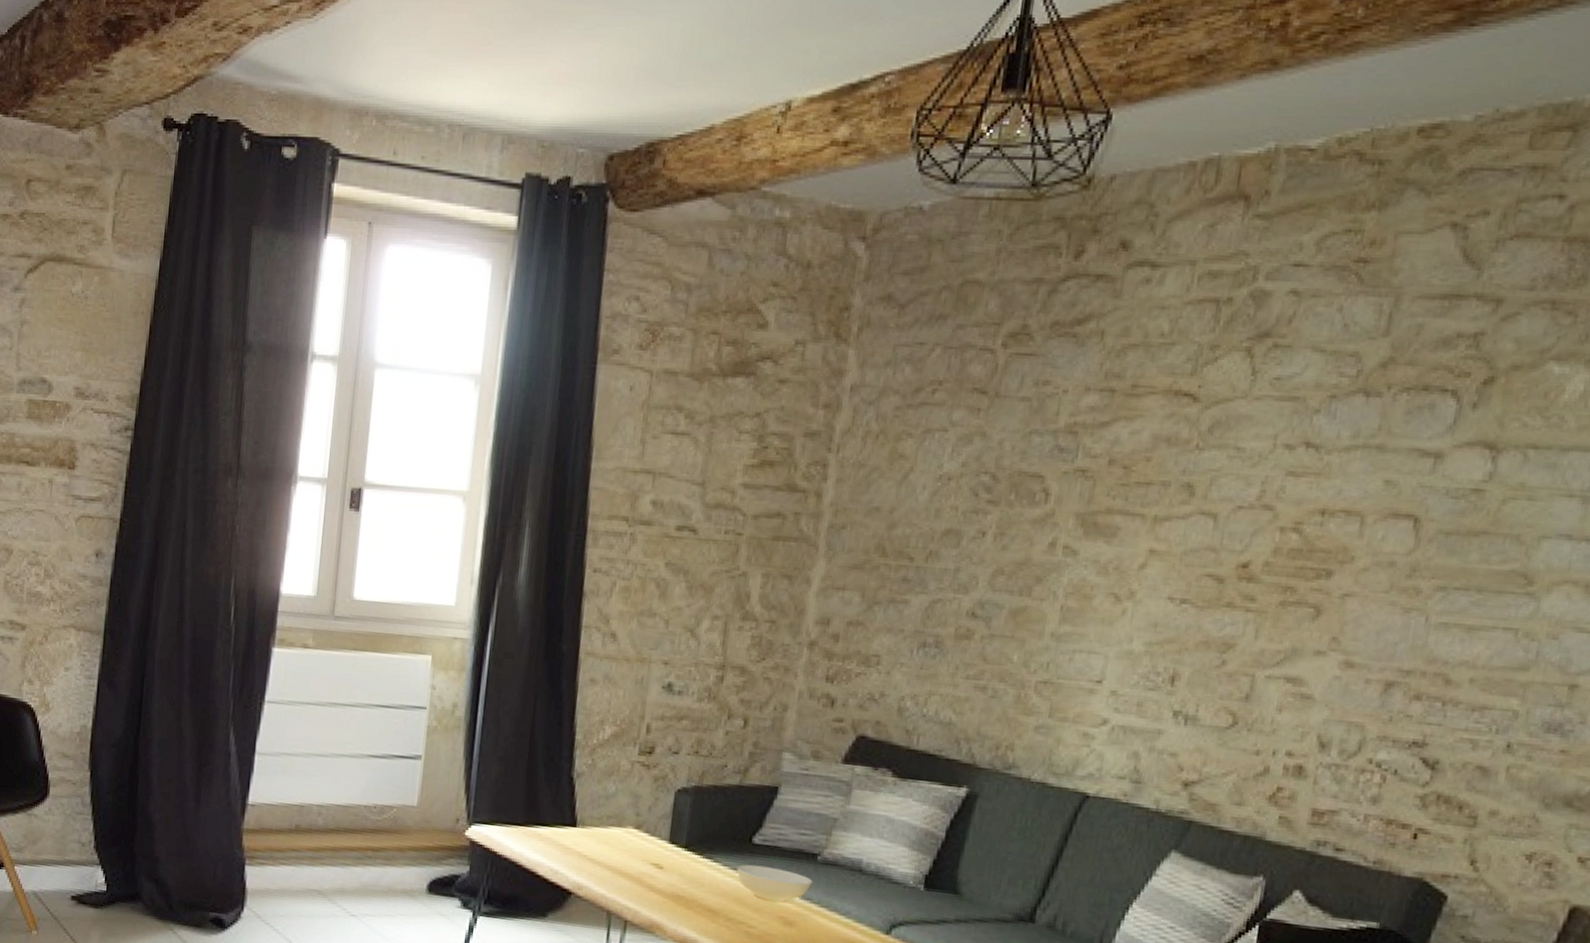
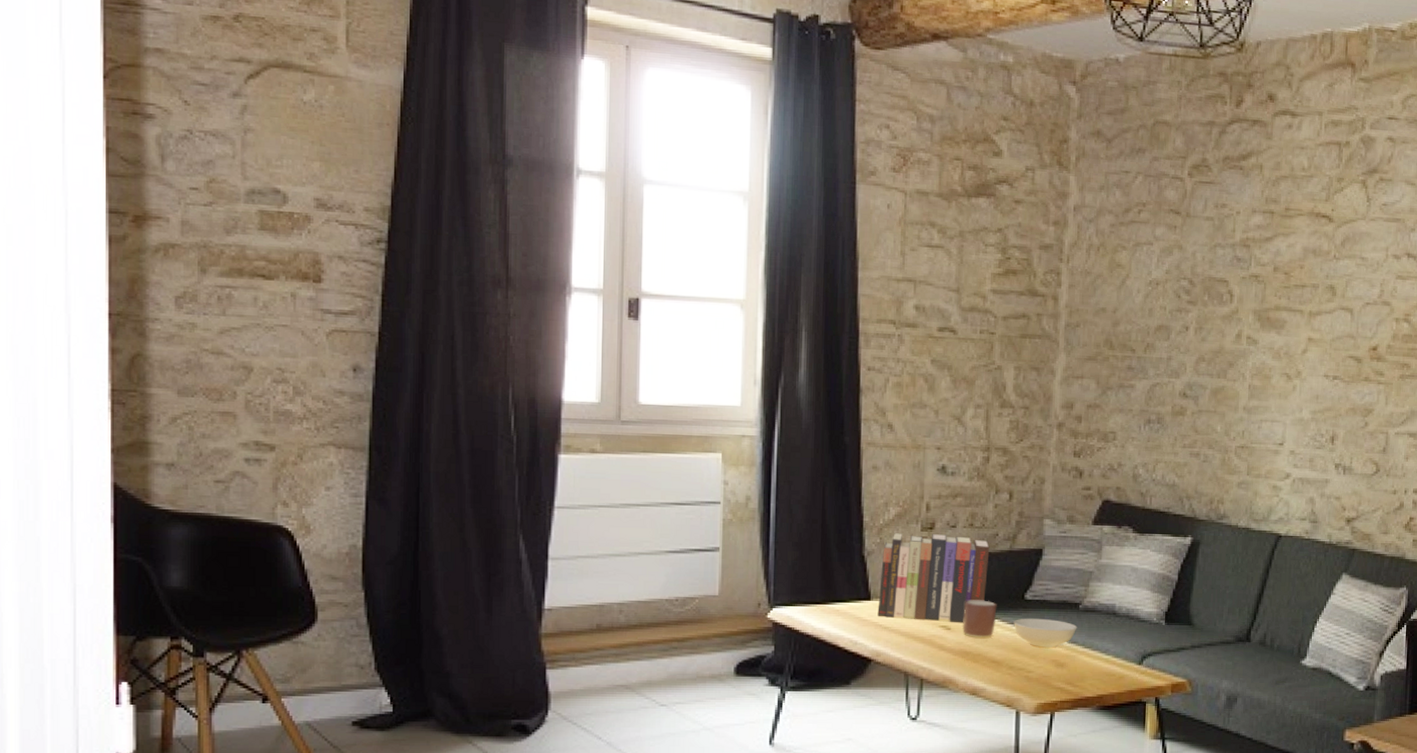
books: none [582,755,716,863] -> present [877,533,990,623]
mug: none [676,837,719,884] -> present [962,600,997,639]

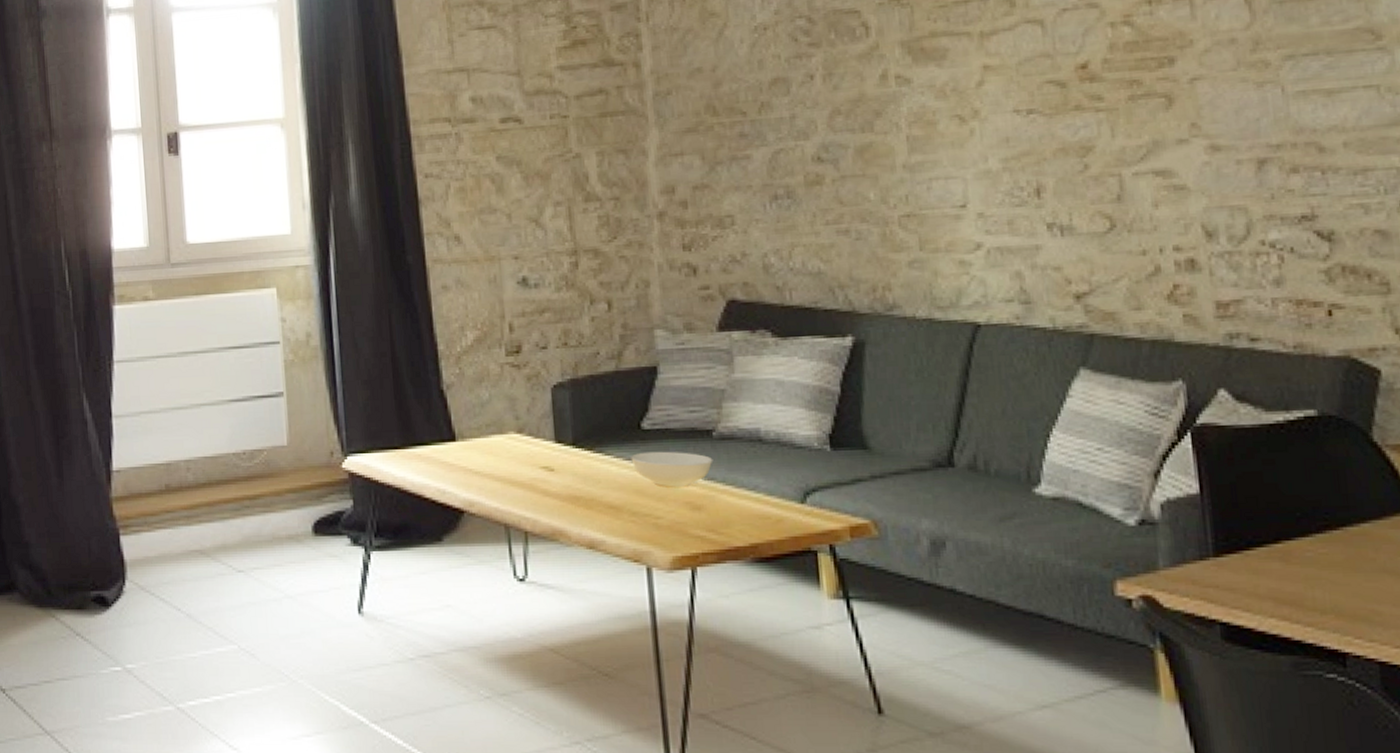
books: present [877,533,990,623] -> none [464,357,592,463]
mug: present [962,600,997,639] -> none [567,433,609,480]

